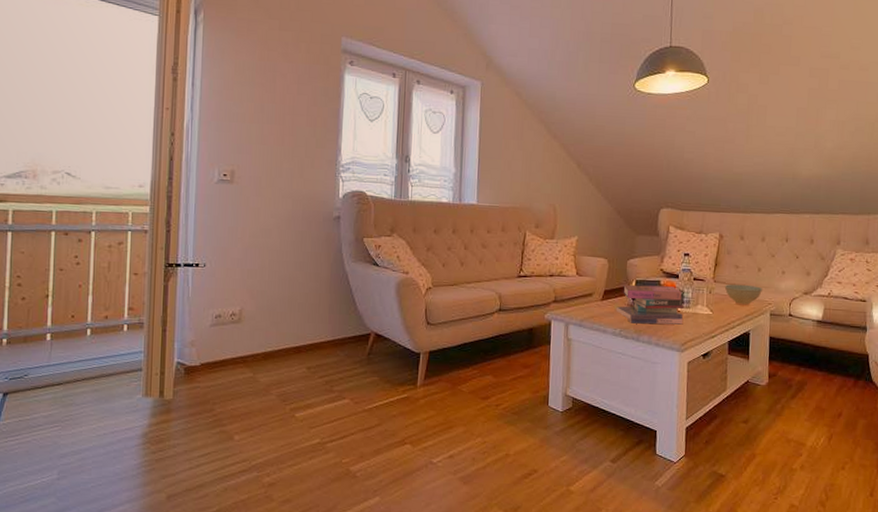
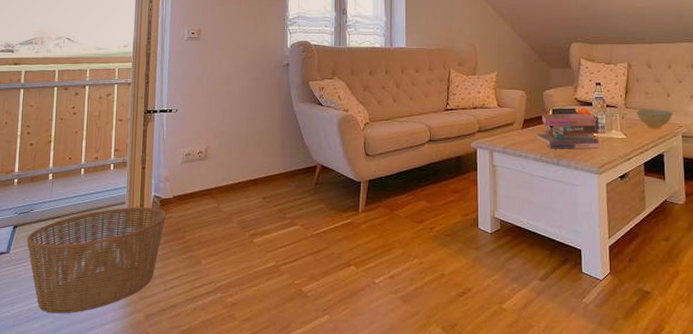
basket: none [20,374,192,494] -> present [27,207,167,314]

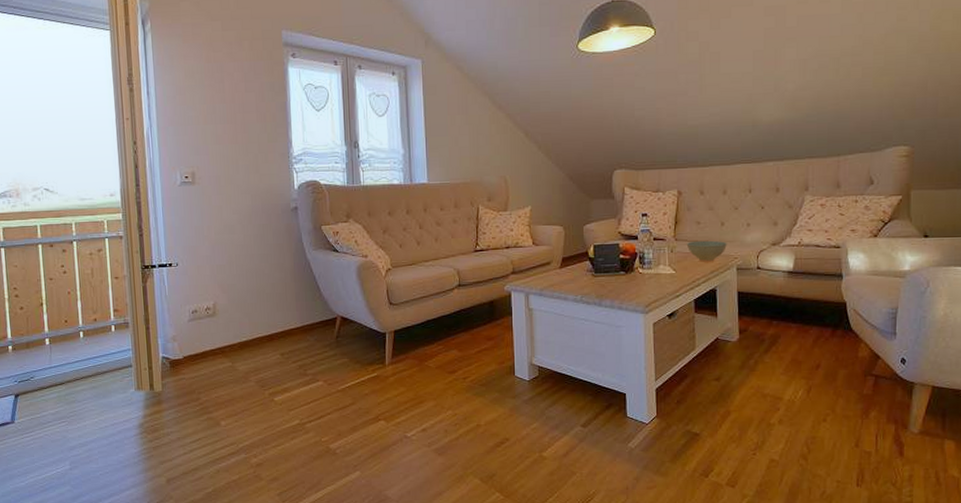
basket: present [27,207,167,314] -> none [31,369,178,482]
books: present [535,113,600,149] -> none [575,249,646,289]

